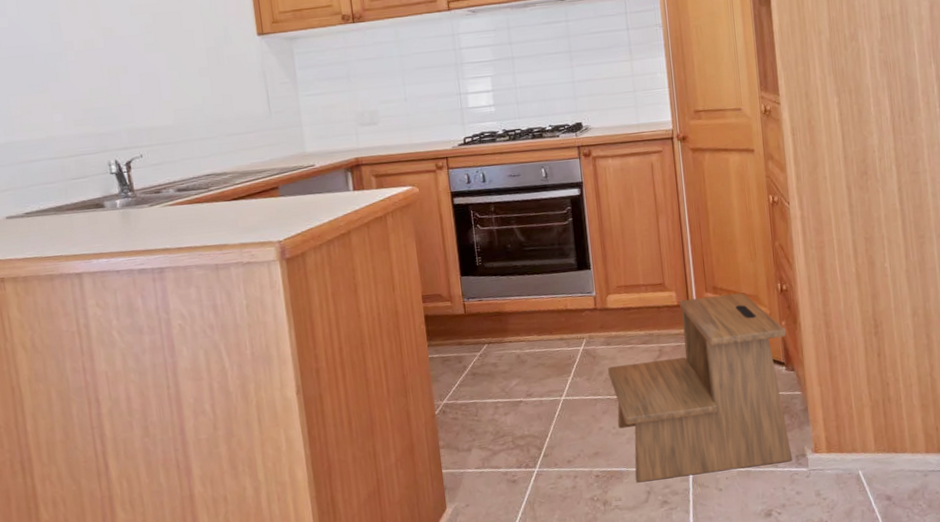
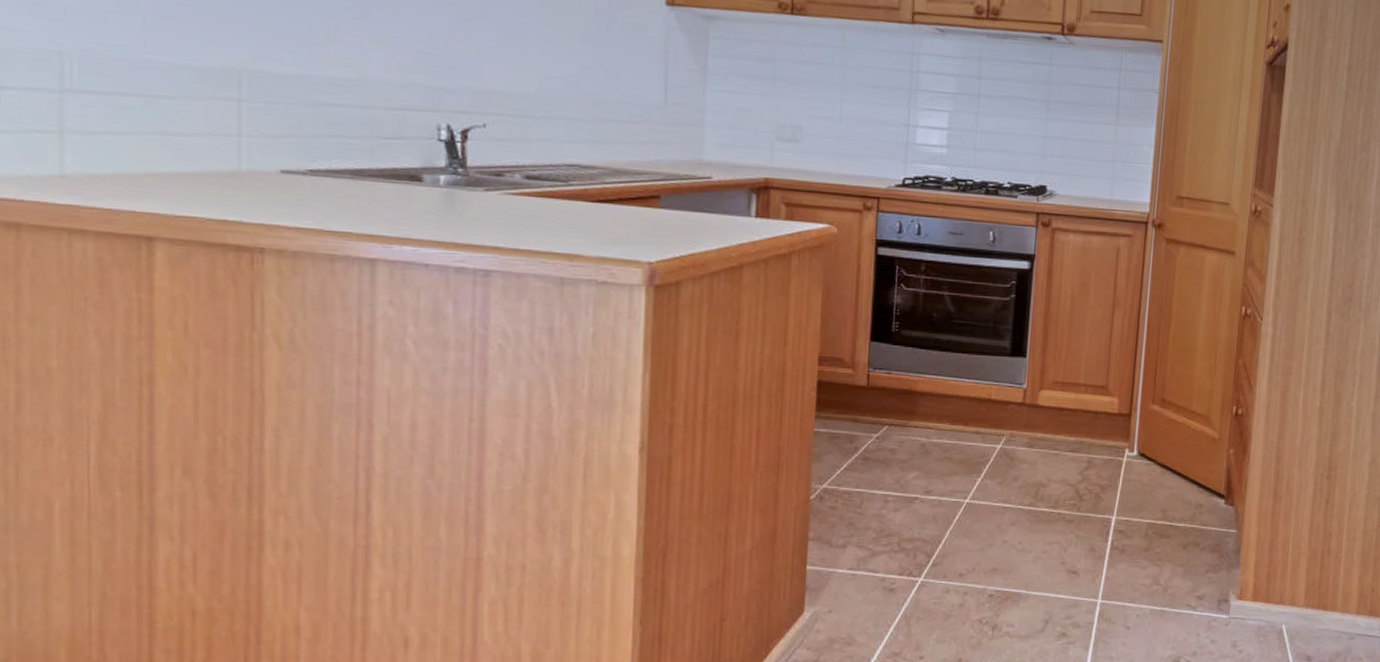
step stool: present [608,293,793,483] -> none [1025,409,1232,609]

